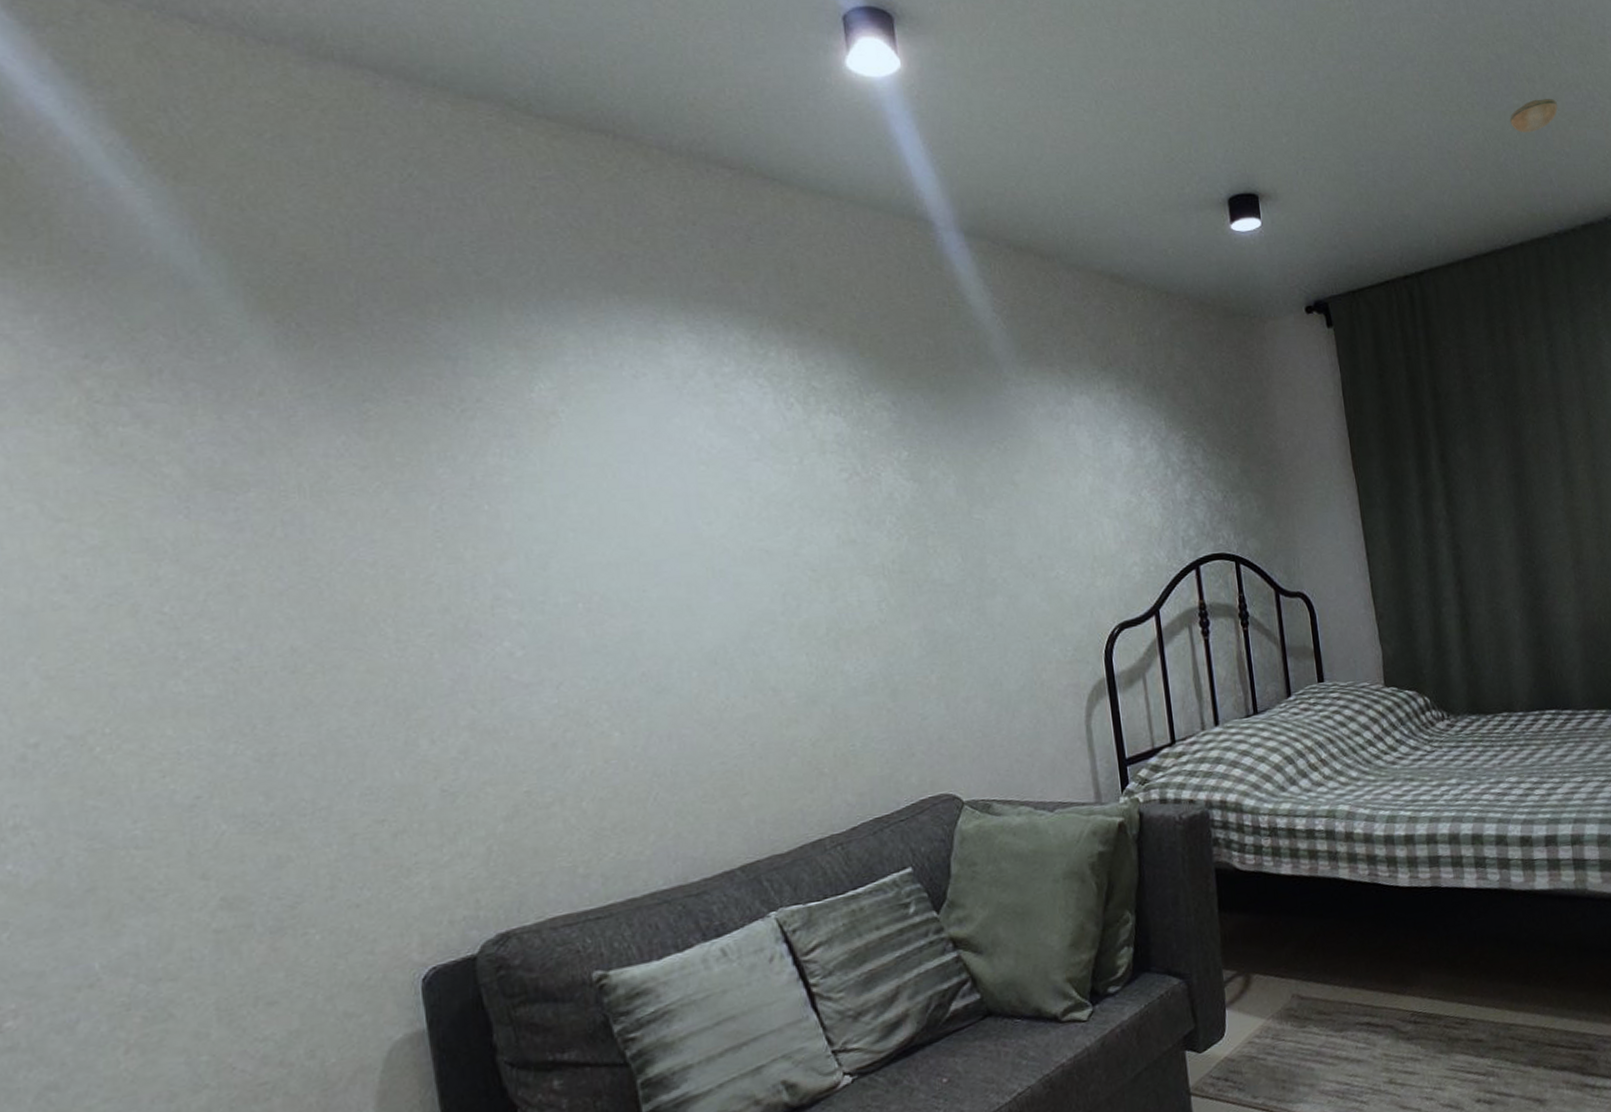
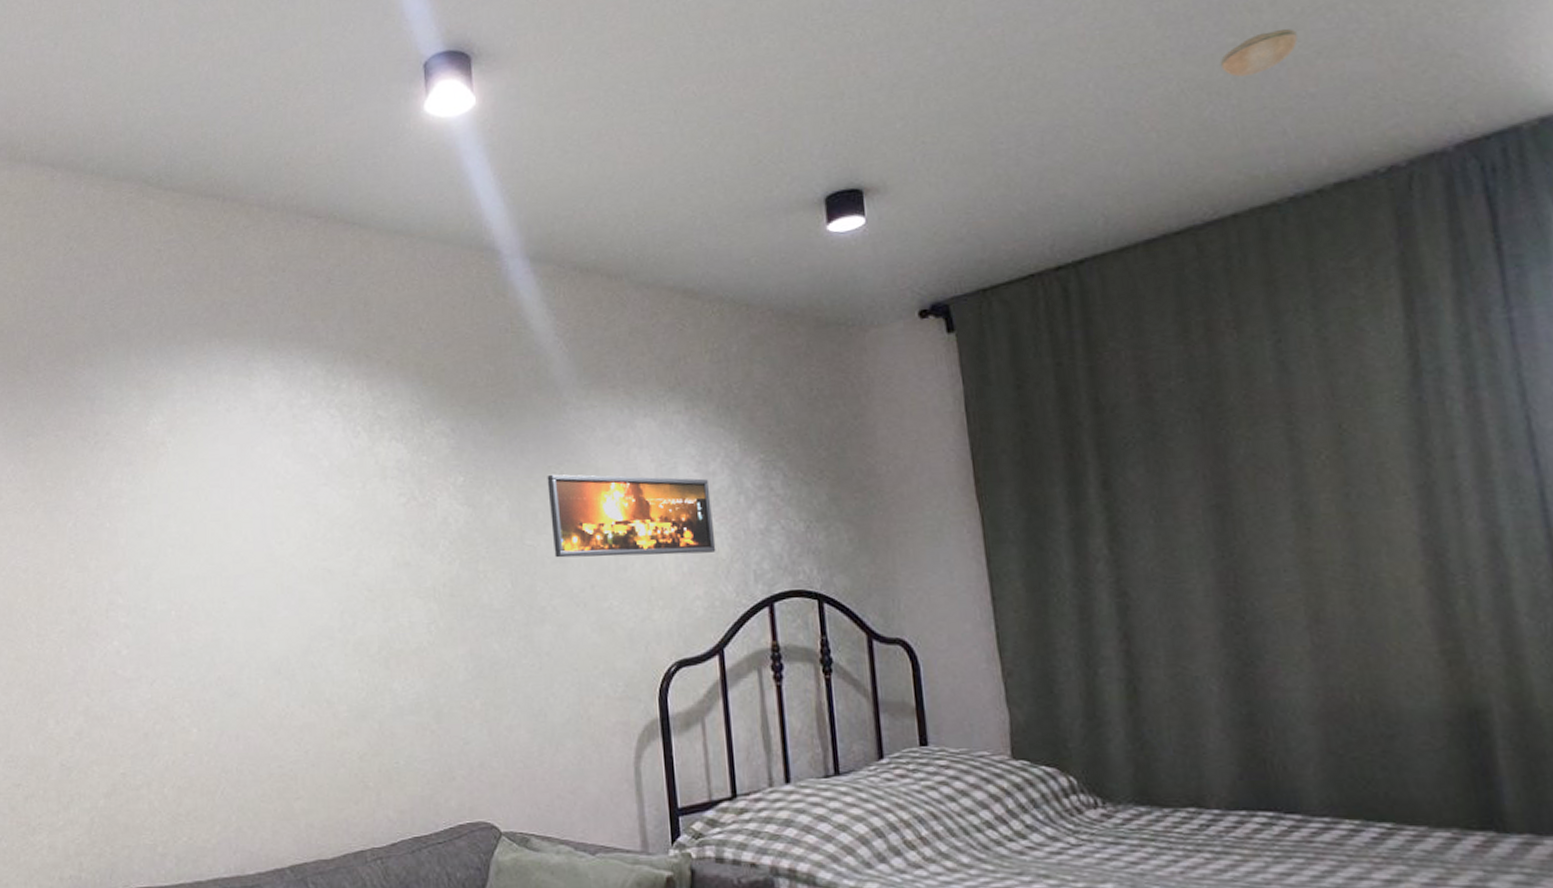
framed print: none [991,448,1149,531] -> present [547,474,716,558]

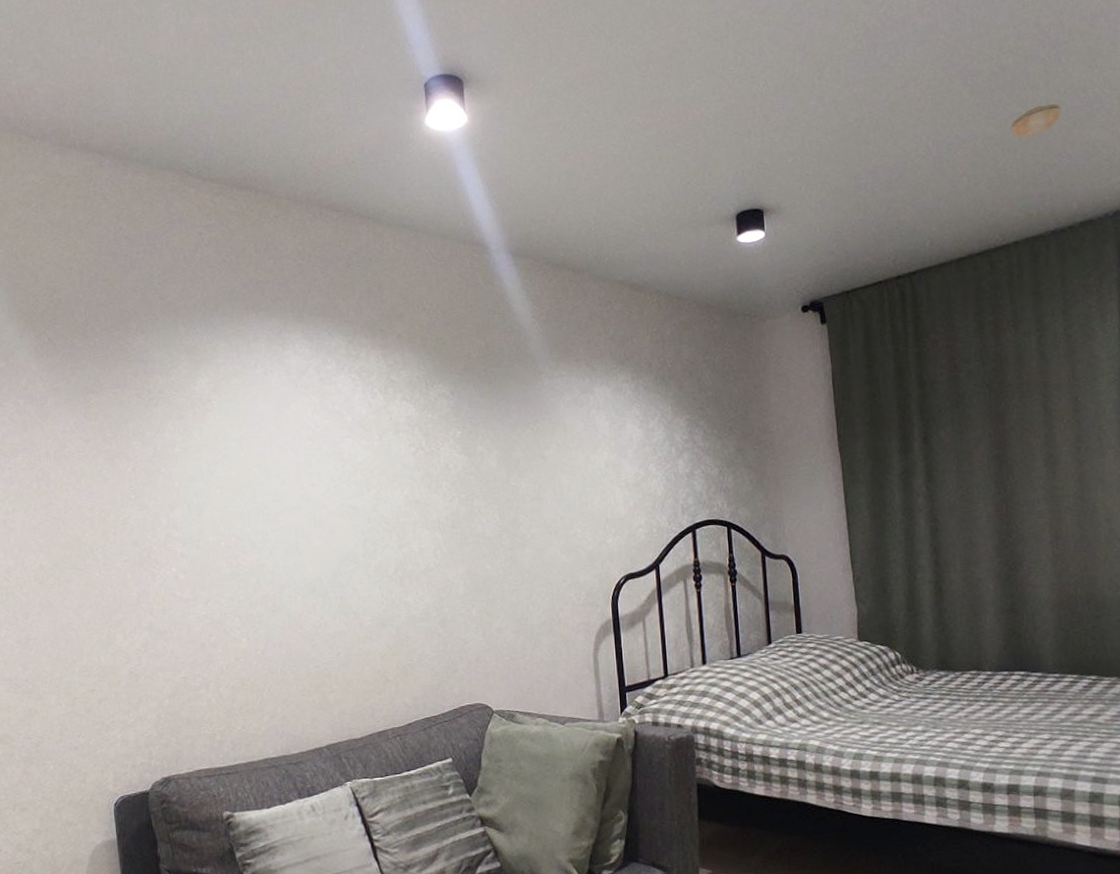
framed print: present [547,474,716,558] -> none [526,429,654,496]

